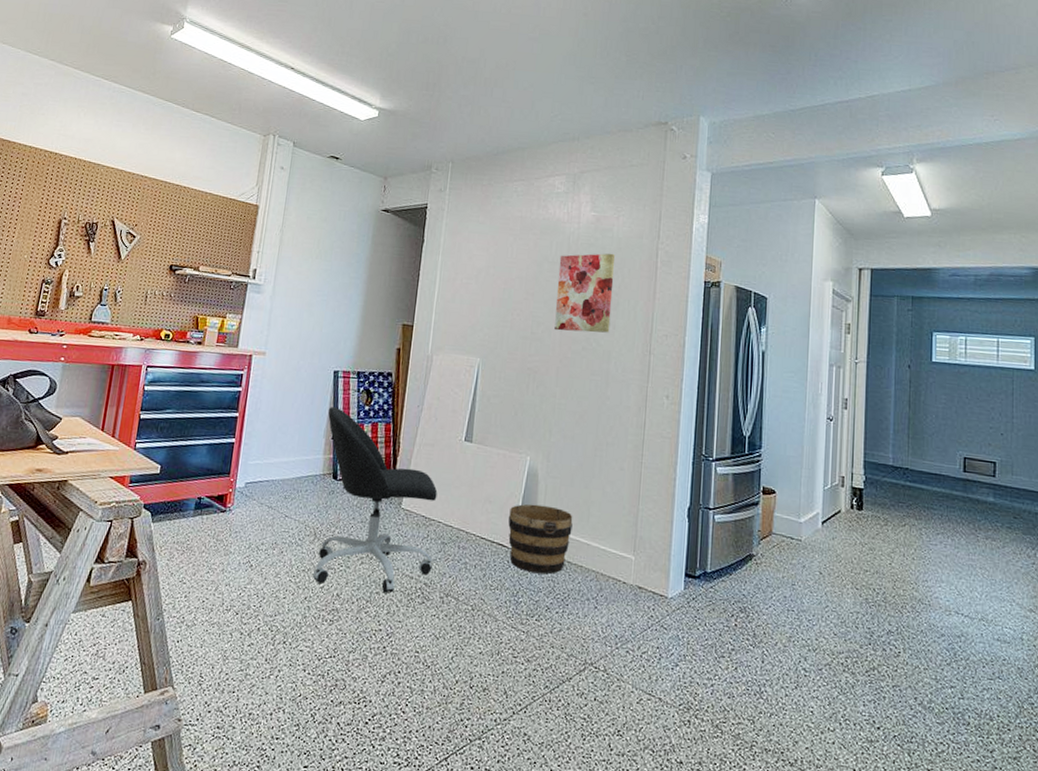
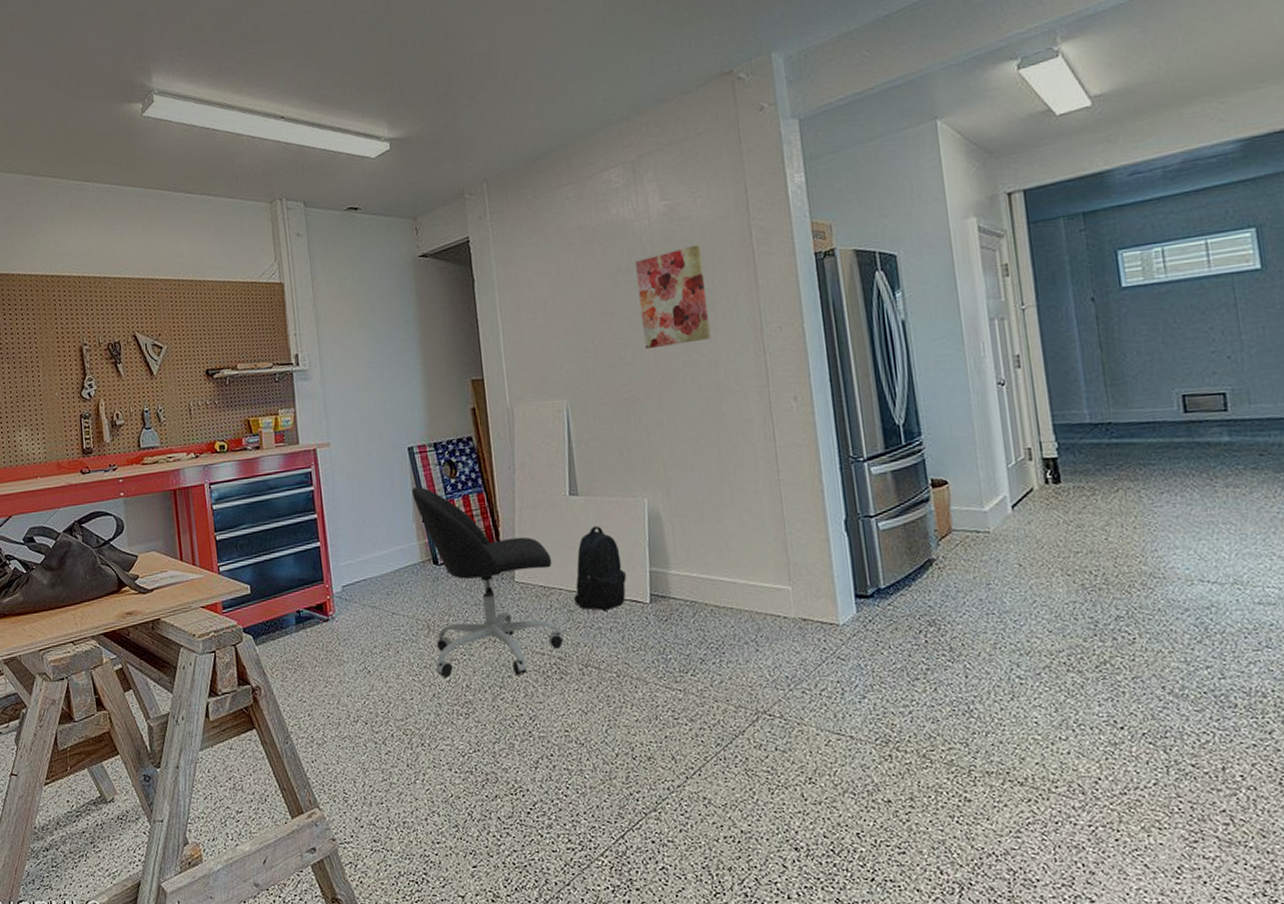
backpack: none [449,472,498,549] -> present [574,526,627,611]
bucket: present [508,504,573,574] -> none [636,548,713,625]

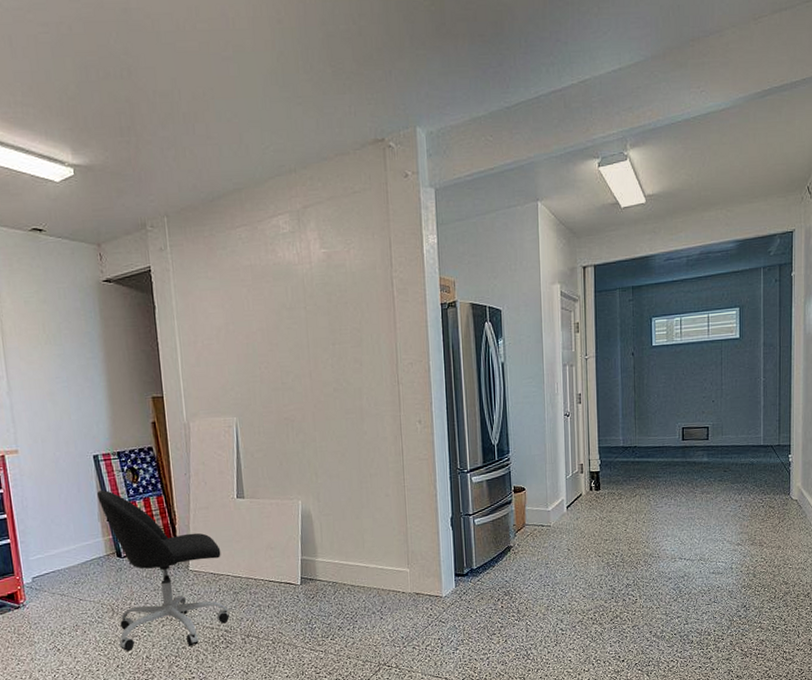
backpack: present [574,526,627,611] -> none [239,523,282,592]
wall art: present [634,244,712,350] -> none [297,289,357,377]

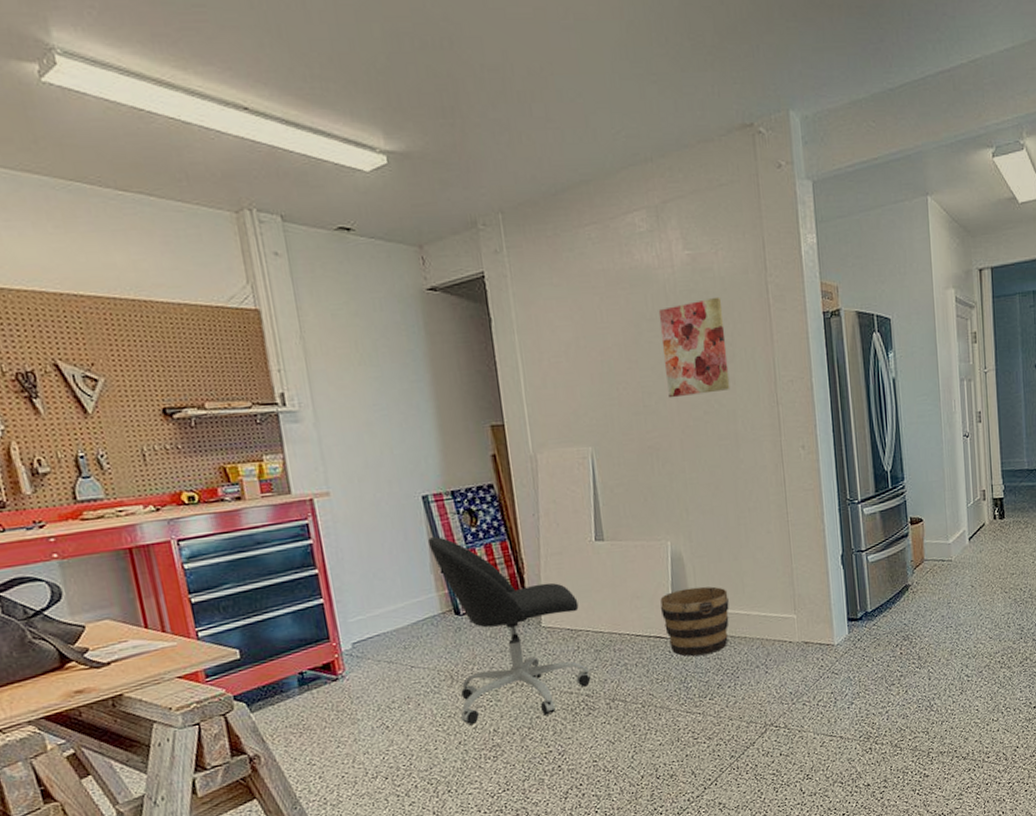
bucket: none [290,541,351,601] -> present [660,586,729,657]
wall art: none [297,289,357,377] -> present [658,296,731,398]

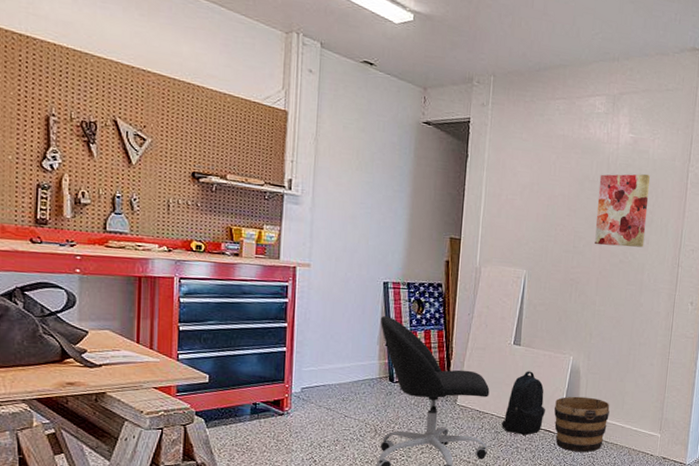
backpack: none [601,569,651,649] -> present [502,371,545,435]

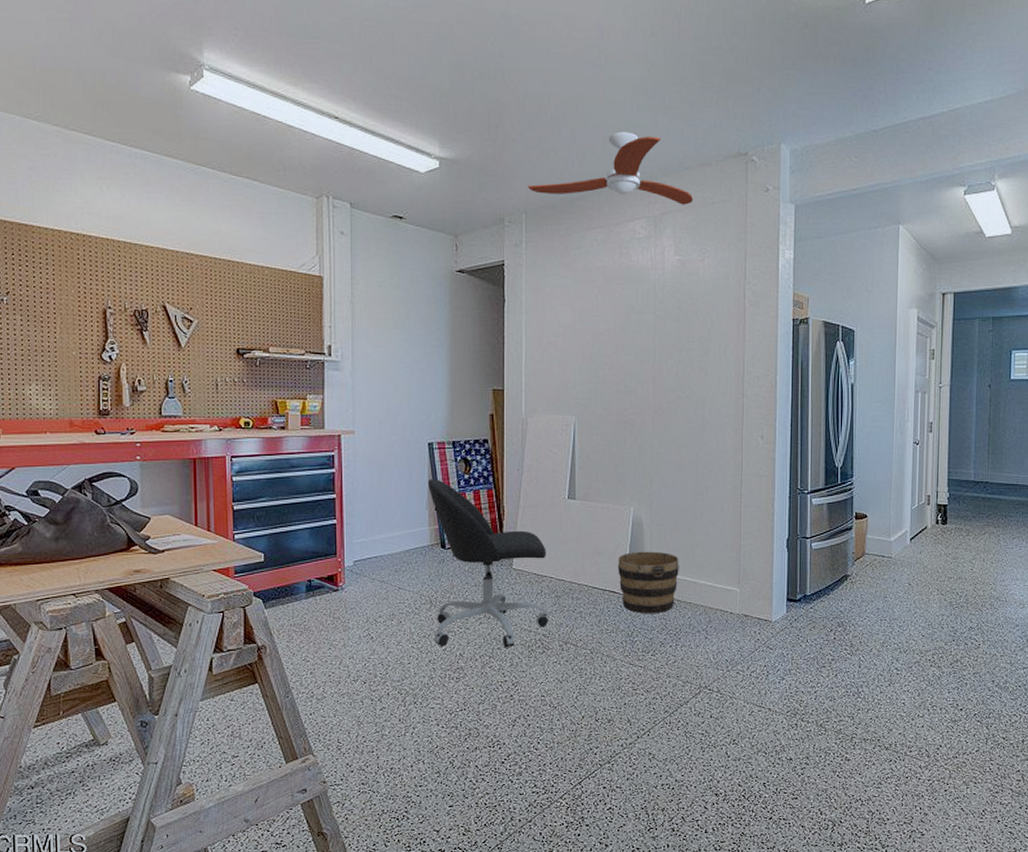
ceiling fan: none [497,12,651,89] -> present [527,131,694,205]
backpack: present [502,371,545,435] -> none [562,527,608,598]
wall art: present [595,174,650,248] -> none [646,298,703,382]

